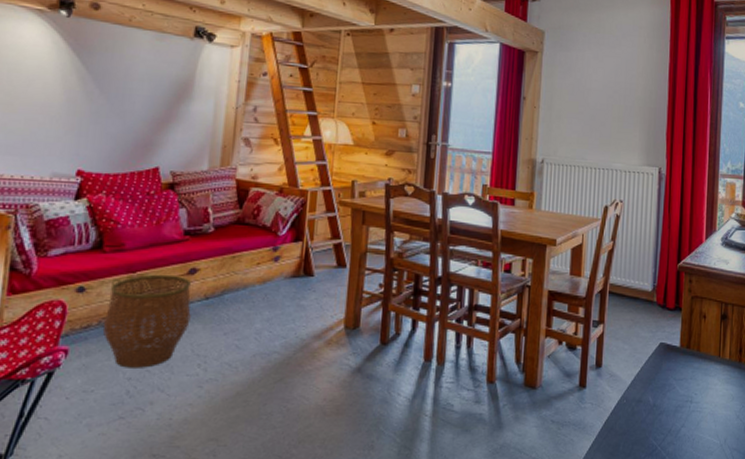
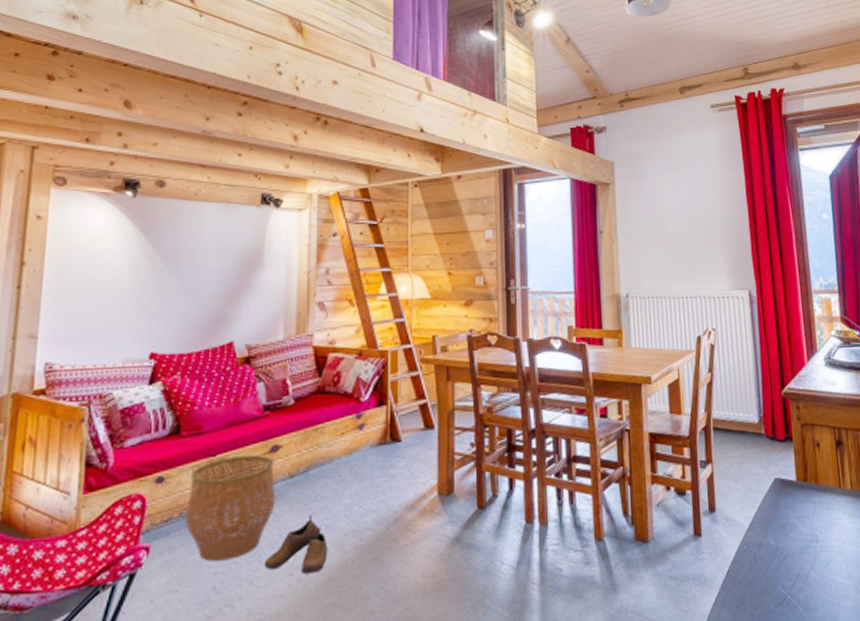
shoe: none [175,335,237,388] -> present [264,515,328,575]

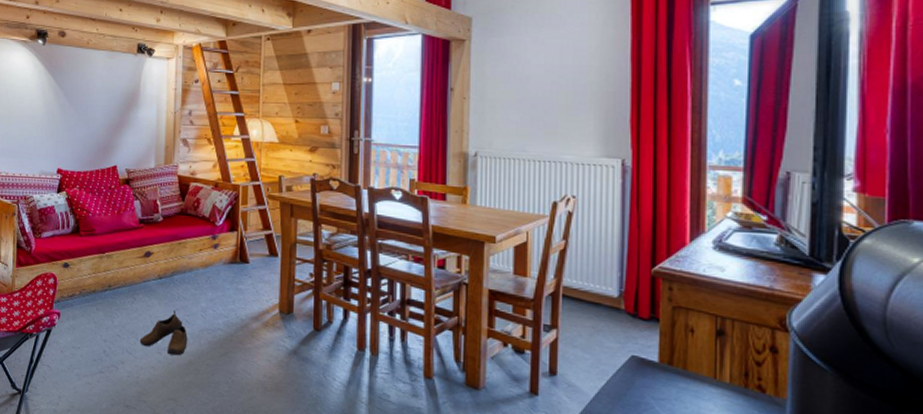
basket: present [184,454,276,562] -> none [83,255,149,333]

